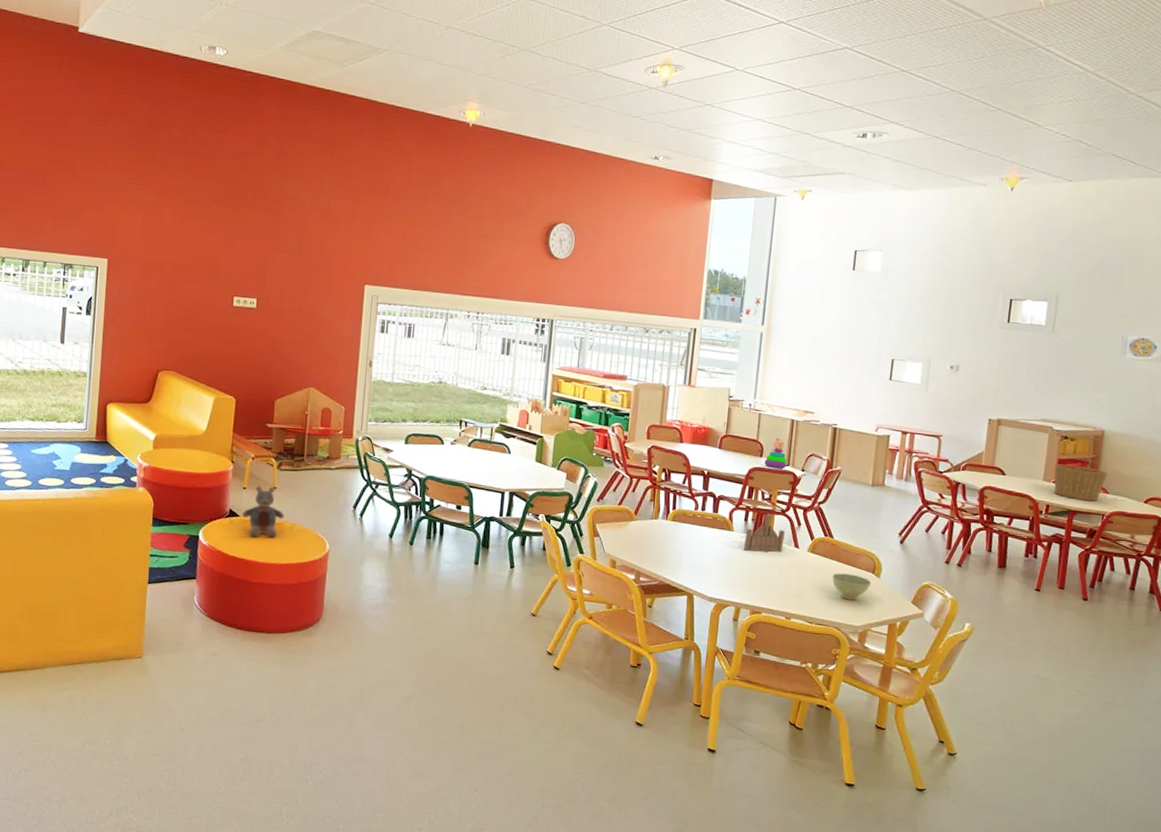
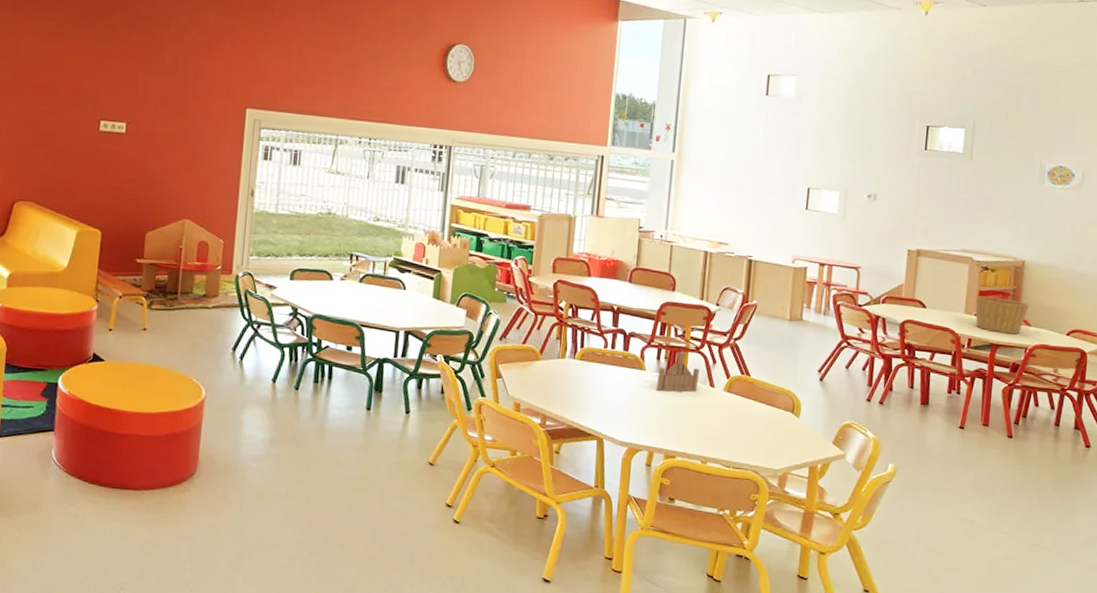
stuffed animal: present [242,486,284,538] -> none [107,327,155,384]
stacking toy: present [764,438,787,469] -> none [677,271,701,304]
bowl: present [832,573,872,600] -> none [749,413,791,442]

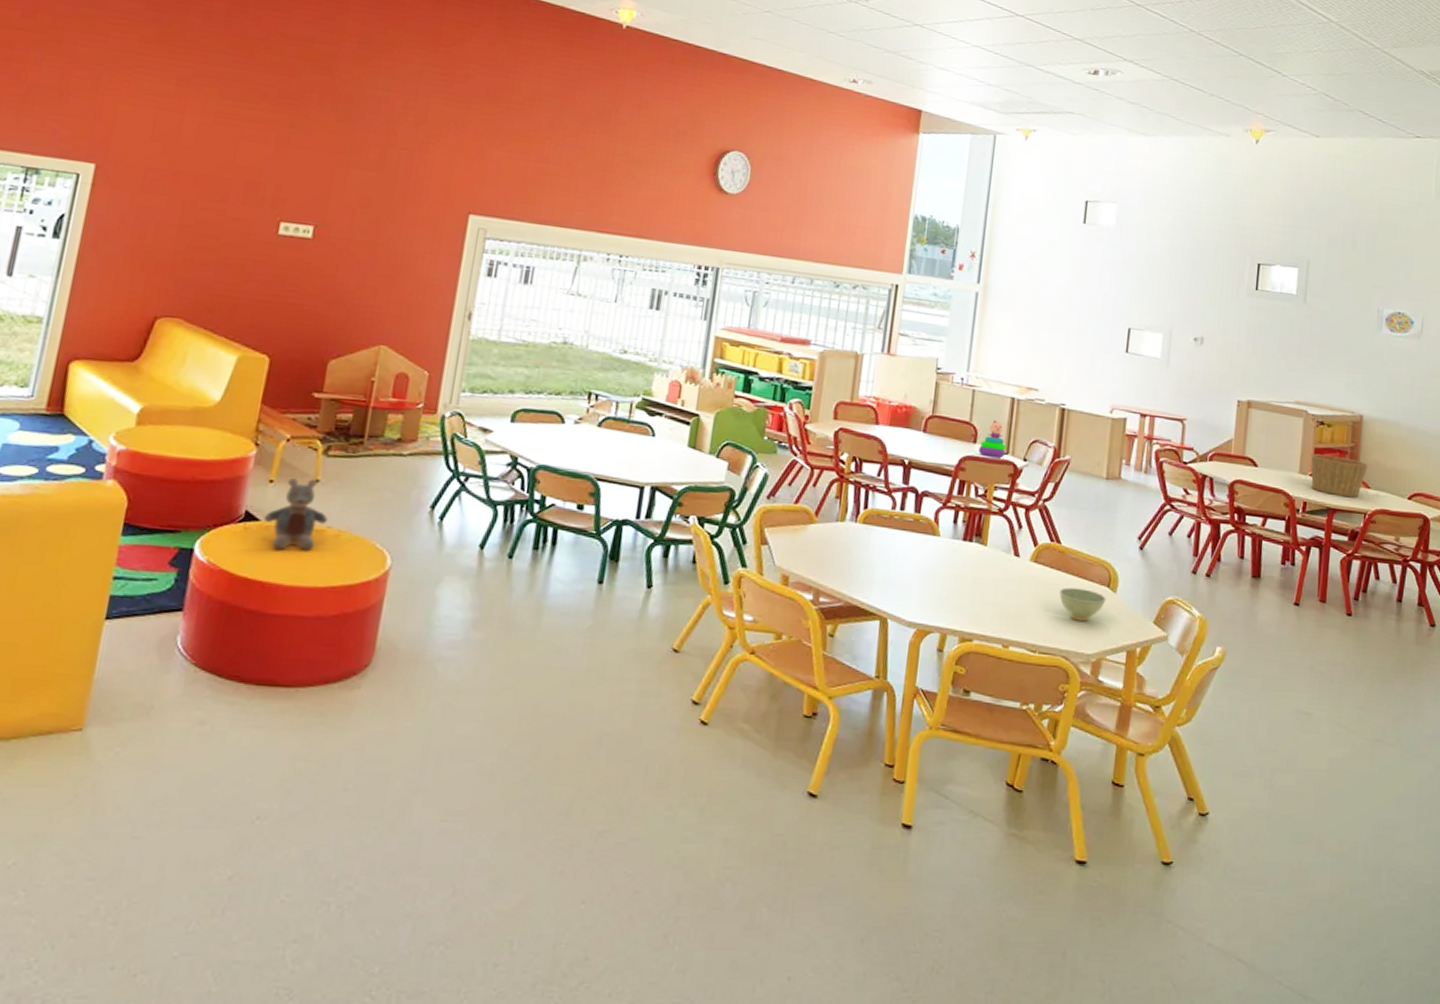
stuffed animal: none [107,327,155,384] -> present [264,478,328,551]
toy building blocks: present [657,352,700,392] -> none [952,515,1003,563]
stacking toy: none [677,271,701,304] -> present [979,420,1006,459]
bowl: none [749,413,791,442] -> present [1059,587,1107,622]

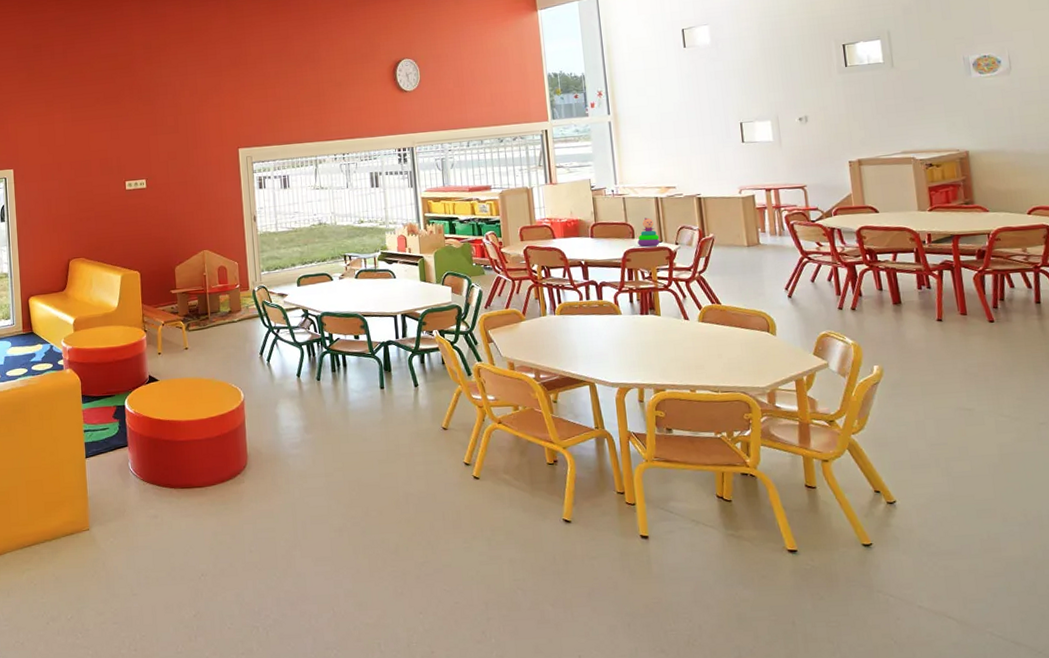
stuffed animal: present [264,478,328,551] -> none [161,347,199,398]
bowl: present [1059,587,1107,622] -> none [728,336,769,363]
basket: present [1310,454,1369,498] -> none [926,189,983,224]

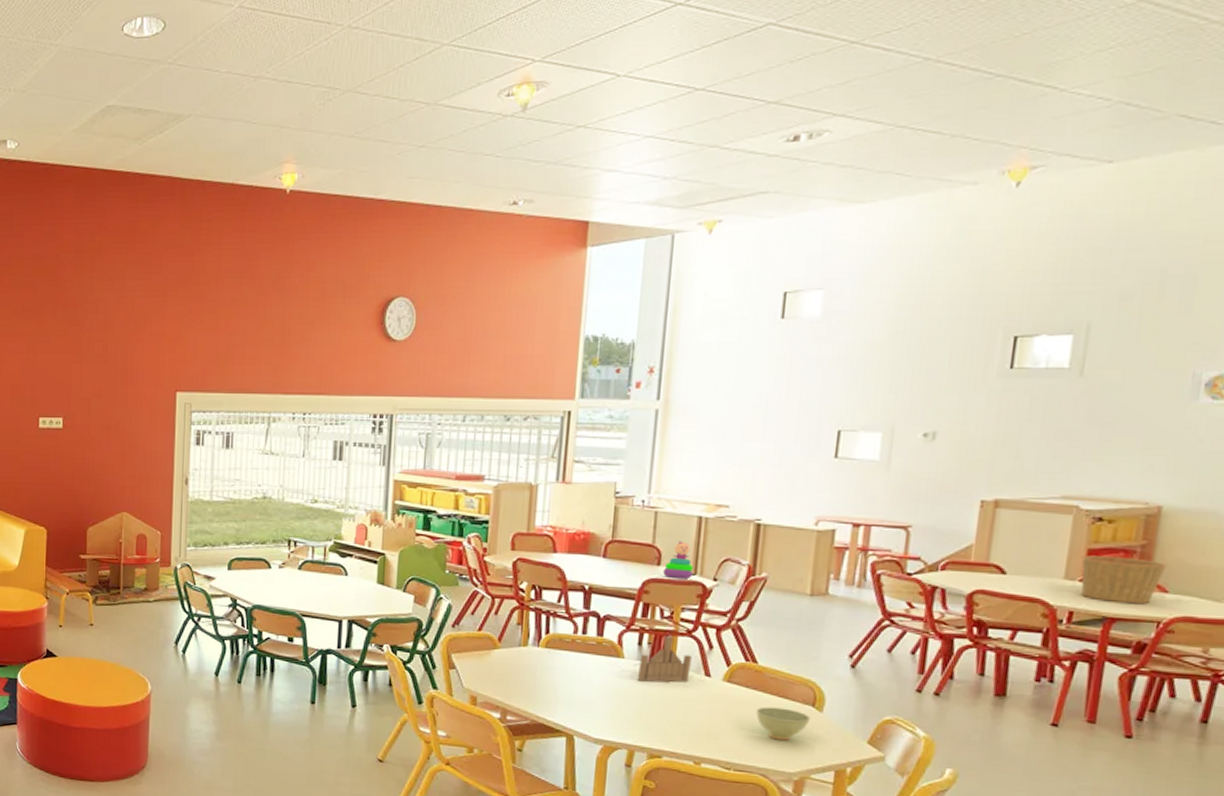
toy building blocks: none [633,292,674,331] -> present [638,636,692,683]
bowl: none [728,336,769,363] -> present [756,707,811,741]
basket: none [926,189,983,224] -> present [1081,556,1168,605]

